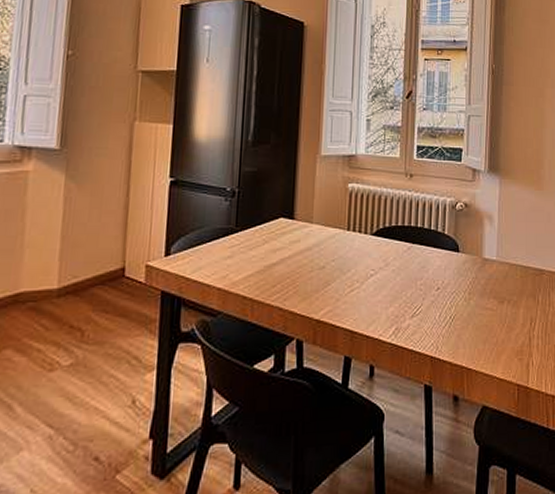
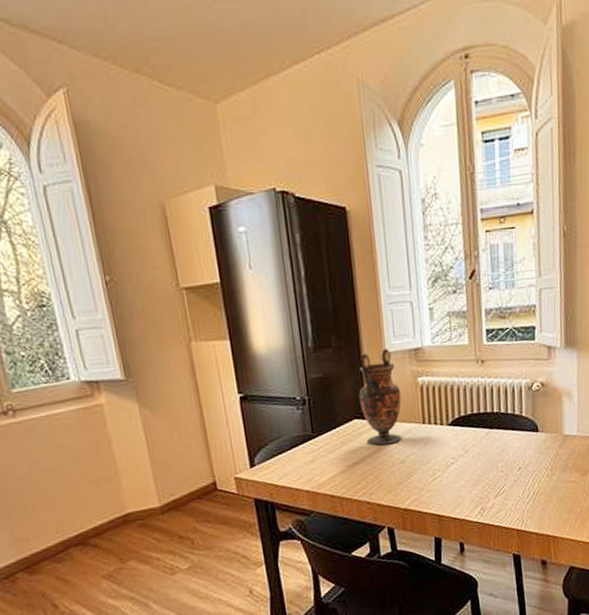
vase: none [288,152,330,248] -> present [358,348,402,446]

